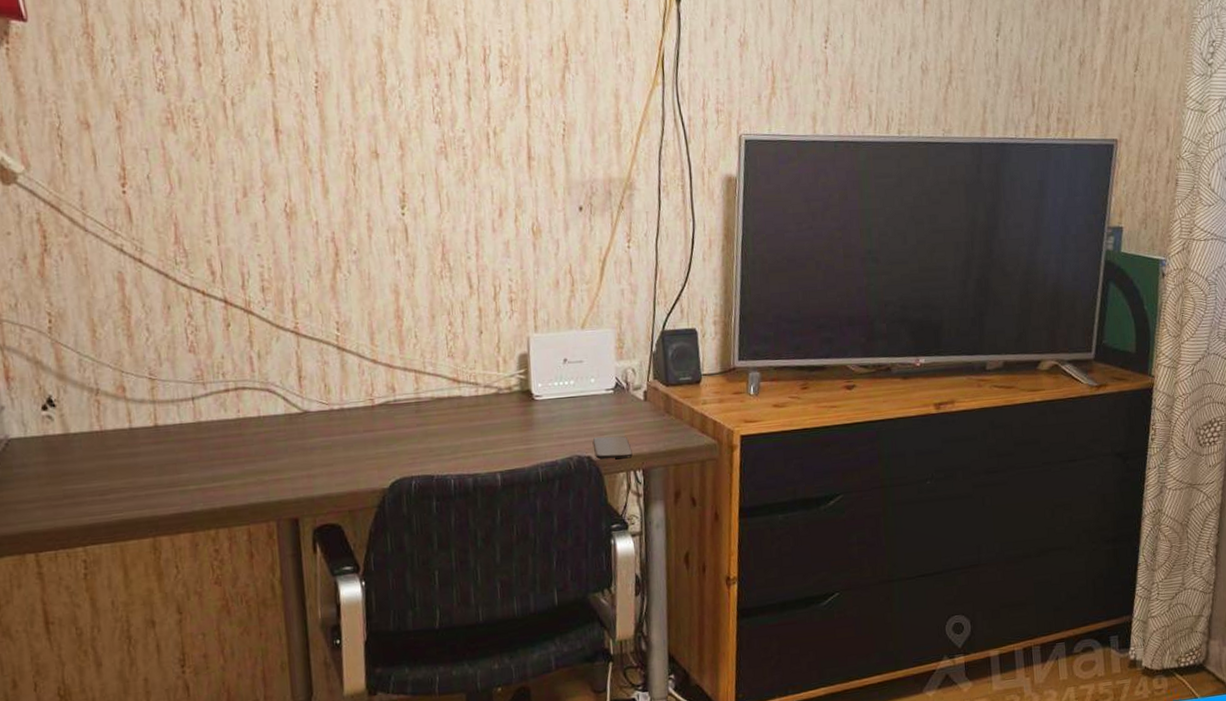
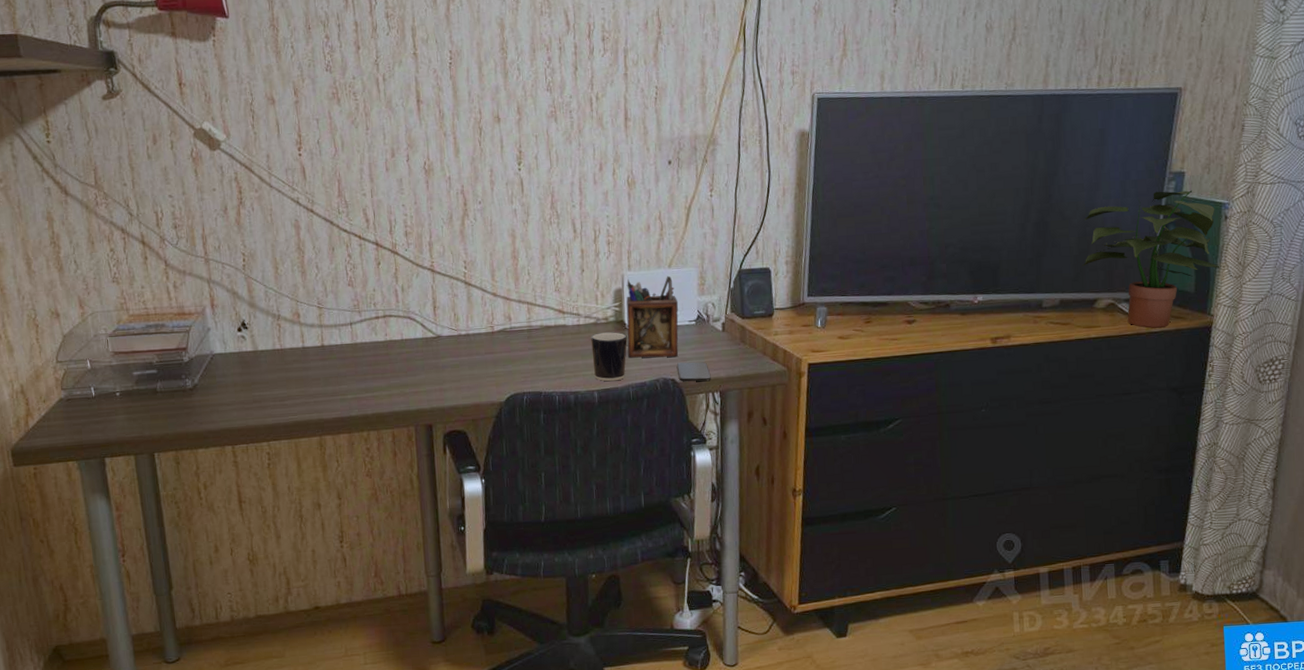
mug: none [492,403,535,462] -> present [591,332,627,382]
desk organizer: none [532,338,595,434] -> present [626,275,679,358]
potted plant: none [1024,246,1161,392] -> present [1082,190,1221,329]

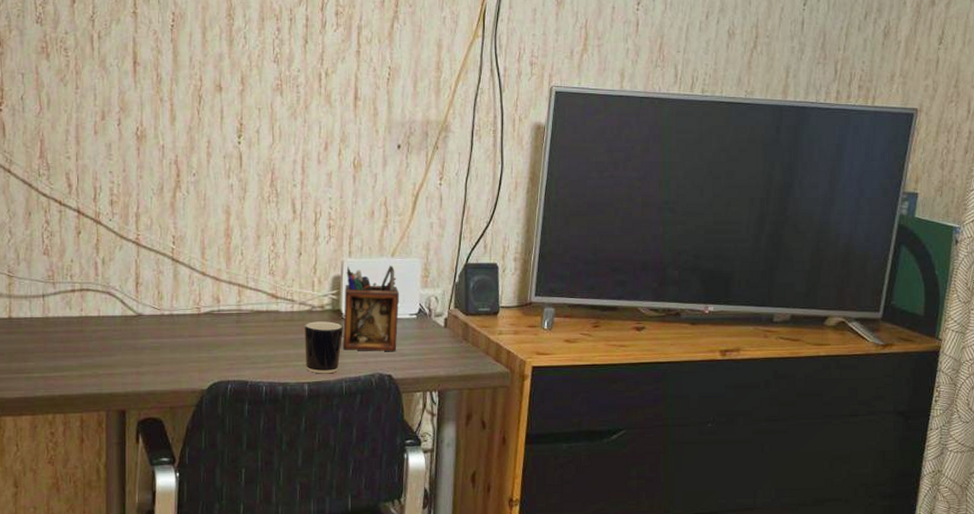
smartphone: present [676,362,711,382] -> none [394,358,430,380]
potted plant: present [1082,190,1221,329] -> none [814,211,951,351]

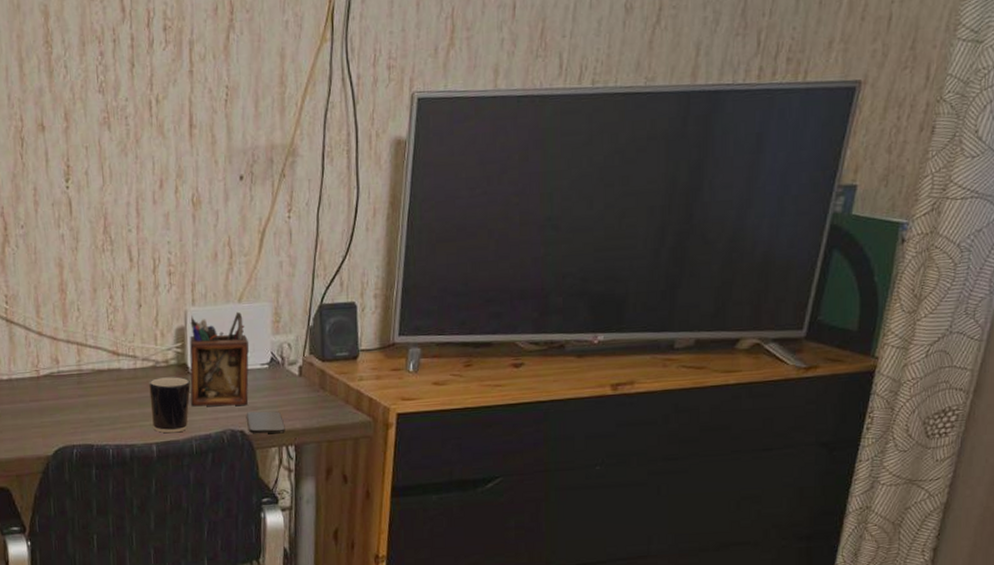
smartphone: none [394,358,430,380] -> present [246,411,285,434]

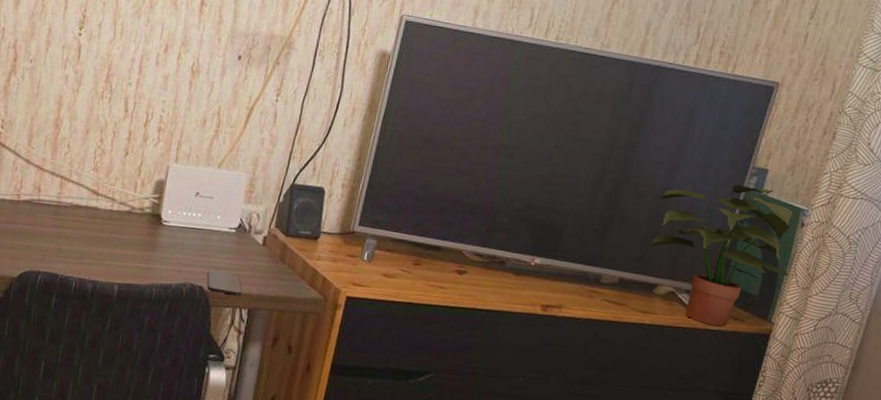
mug: present [149,376,190,434] -> none [118,222,161,278]
desk organizer: present [189,311,249,407] -> none [158,172,222,263]
potted plant: none [724,207,893,374] -> present [648,184,793,328]

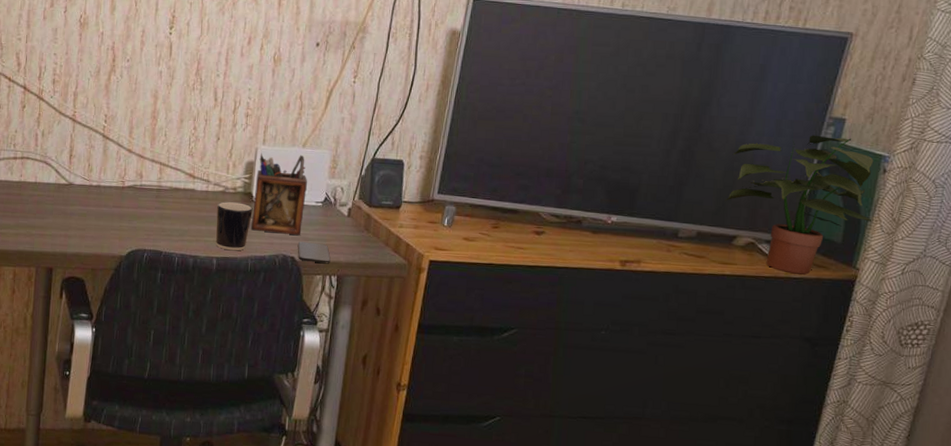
mug: none [118,222,161,278] -> present [216,201,253,251]
desk organizer: none [158,172,222,263] -> present [251,153,308,235]

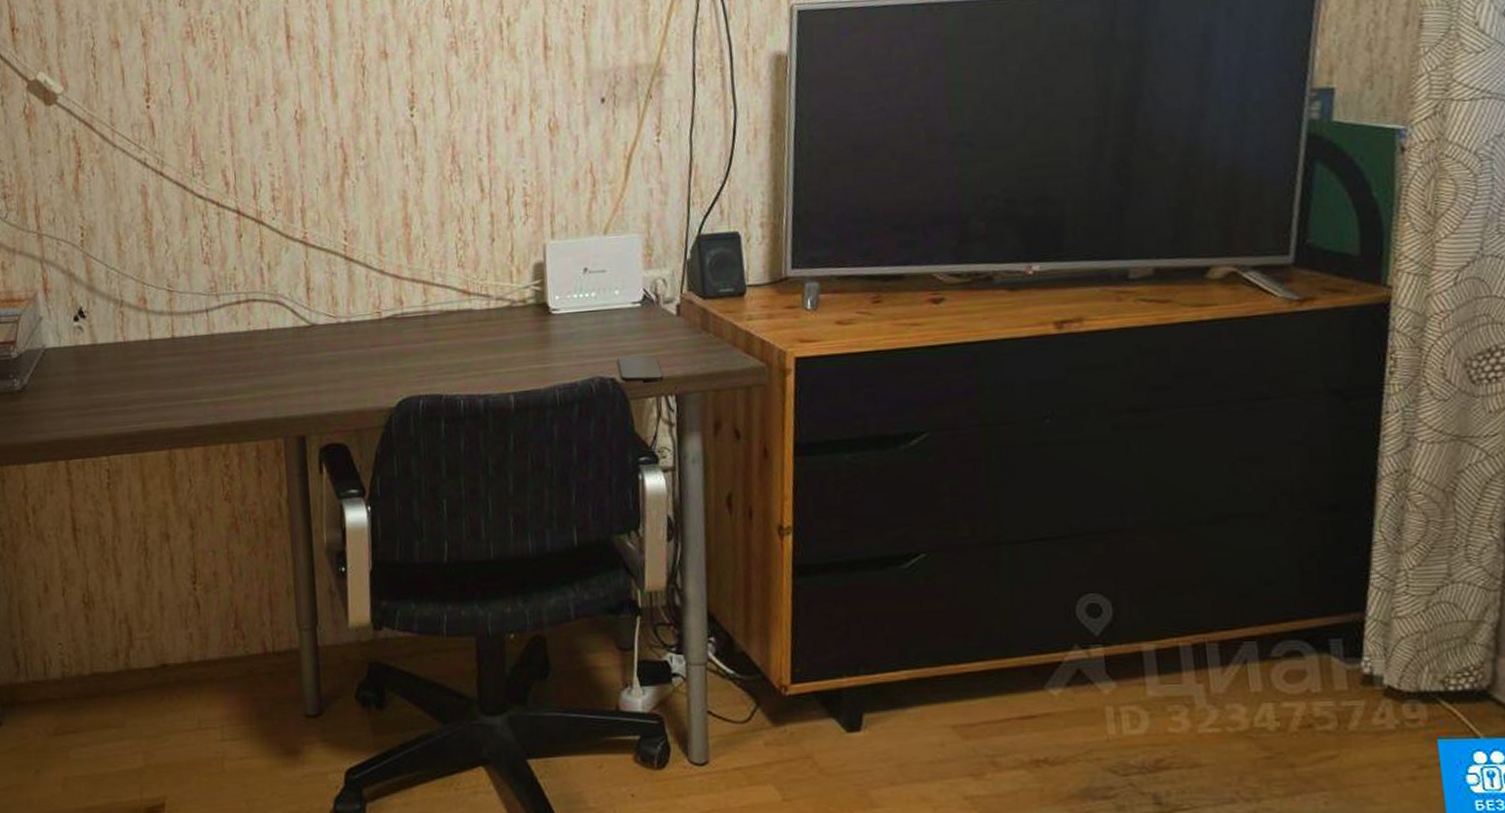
mug: present [216,201,253,251] -> none [504,317,552,382]
desk organizer: present [251,153,308,235] -> none [549,244,619,351]
potted plant: present [725,135,874,276] -> none [1184,112,1400,307]

